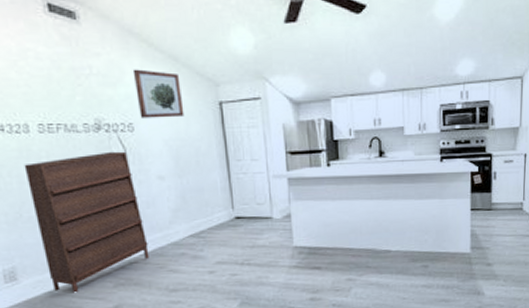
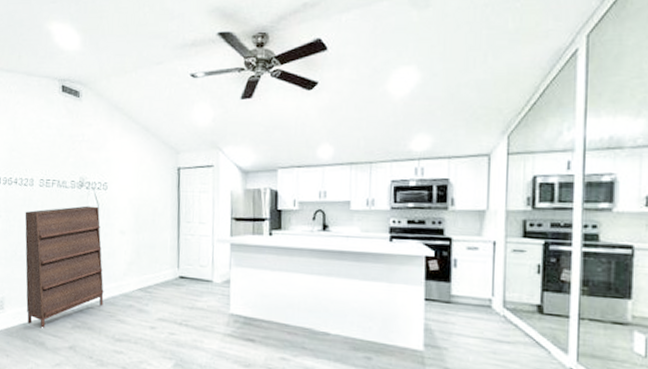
wall art: present [132,69,185,118] -> none [113,137,149,180]

